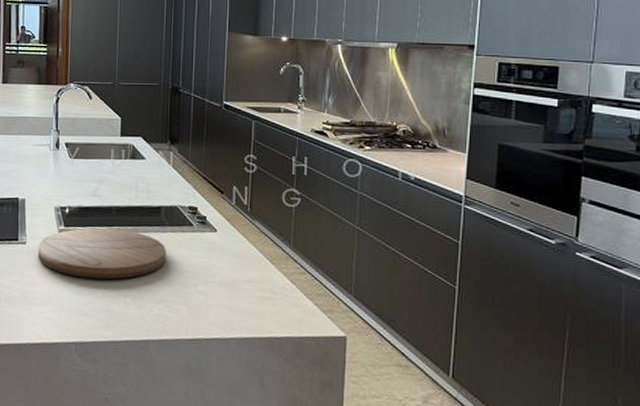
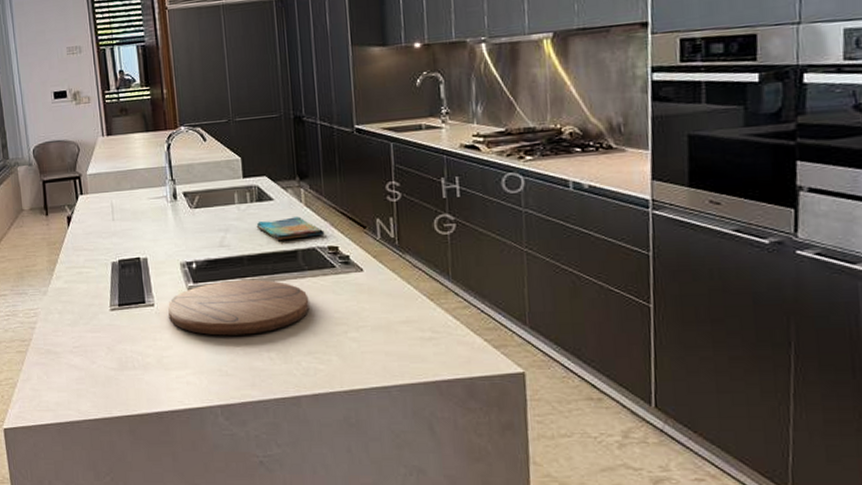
dish towel: none [127,176,187,196] -> present [256,216,325,240]

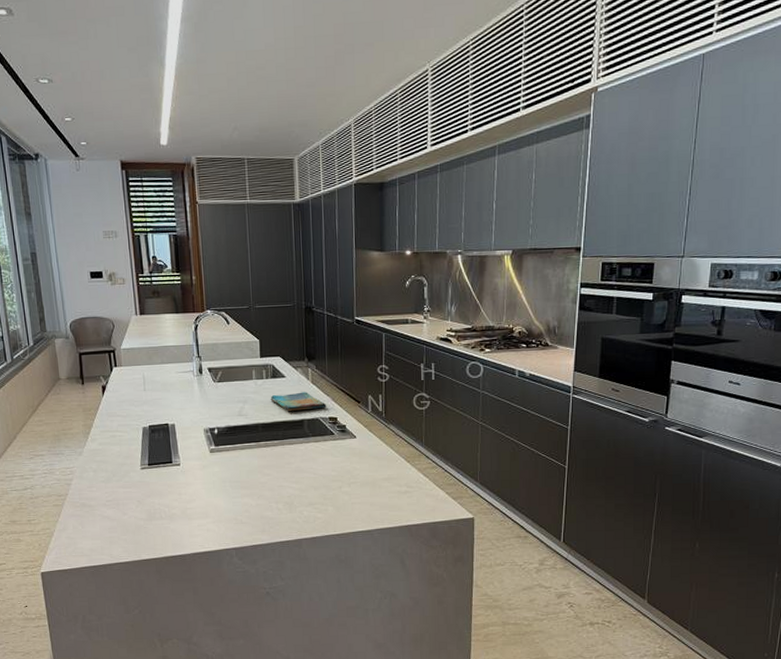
cutting board: present [168,280,310,336] -> none [192,444,312,491]

